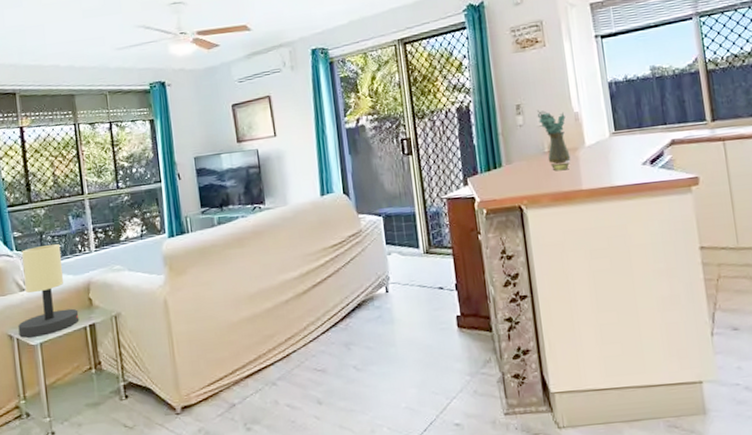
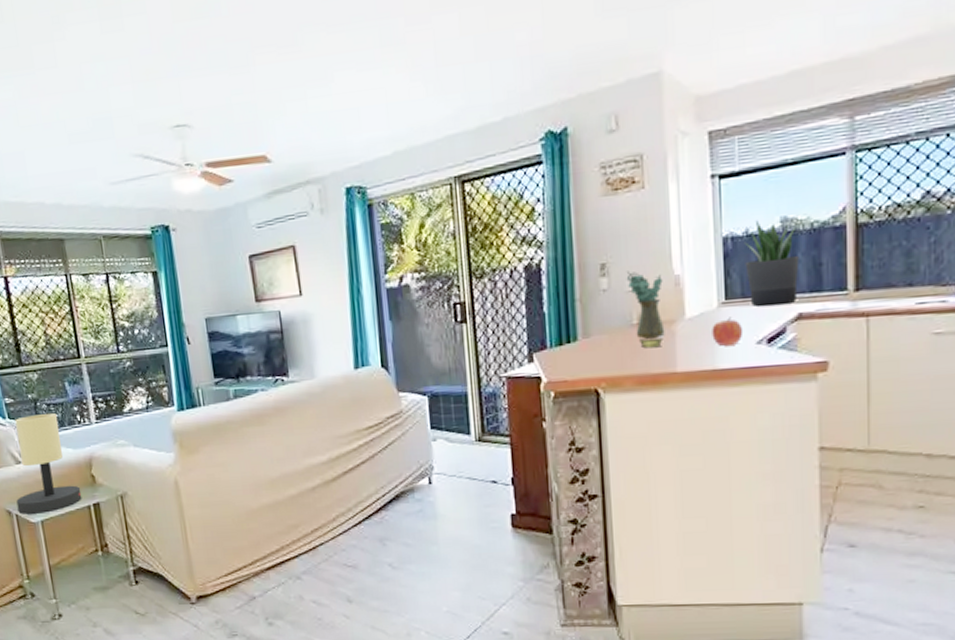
fruit: none [606,144,632,167] -> present [712,317,744,346]
planter: none [625,69,669,135] -> present [744,220,799,307]

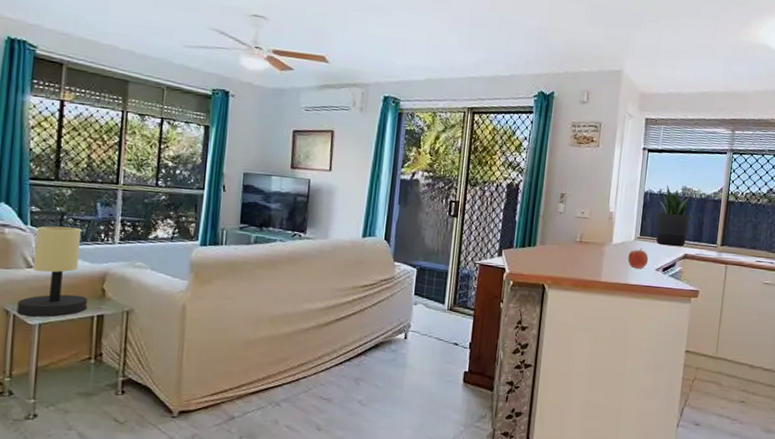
vase: present [626,271,665,349] -> none [577,202,601,261]

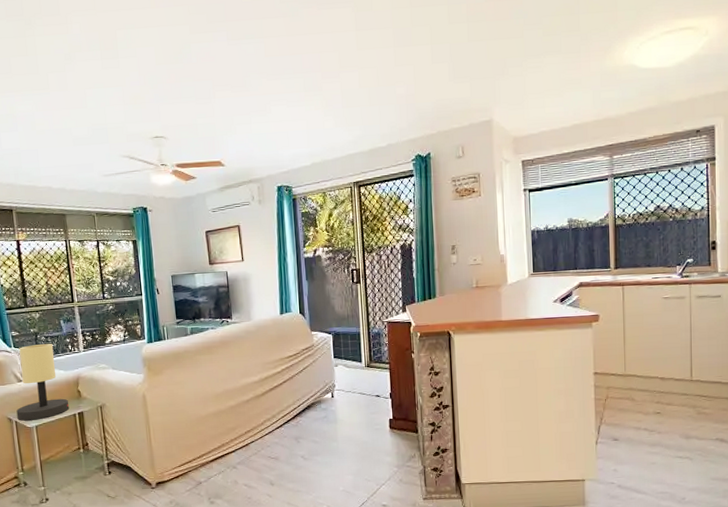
fruit: present [628,248,649,269] -> none [525,284,545,303]
planter: present [656,185,690,247] -> none [545,220,580,278]

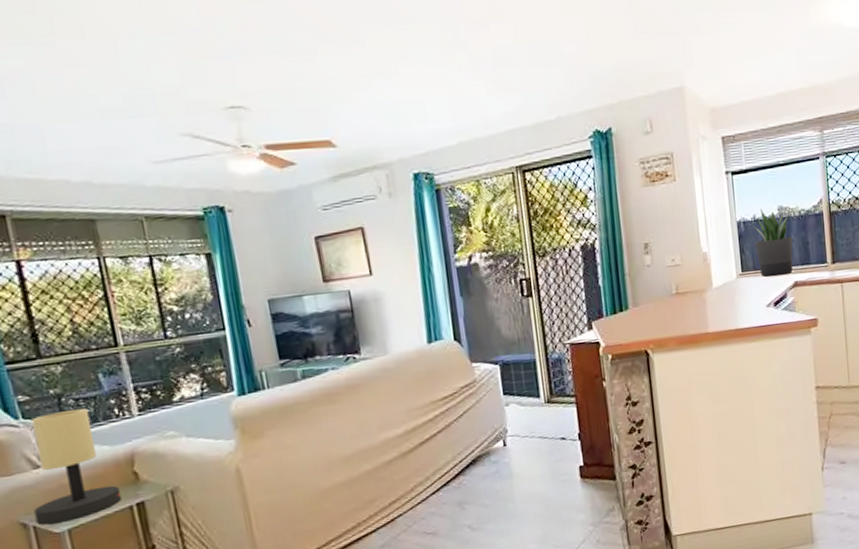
planter: none [545,220,580,278] -> present [753,208,793,277]

